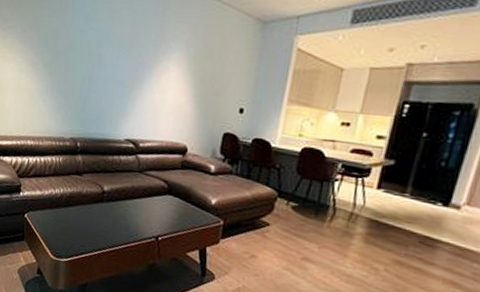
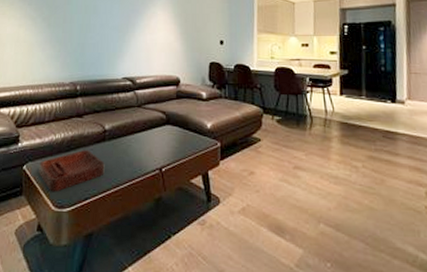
decorative tray: none [39,207,102,243] -> present [39,150,105,192]

